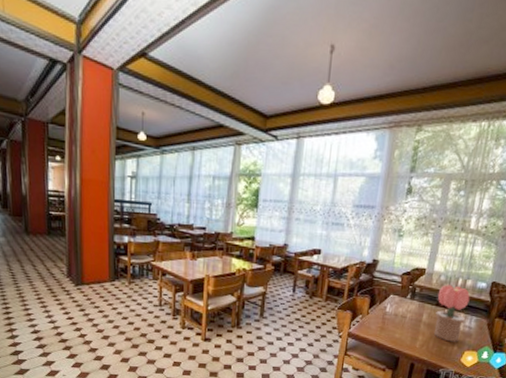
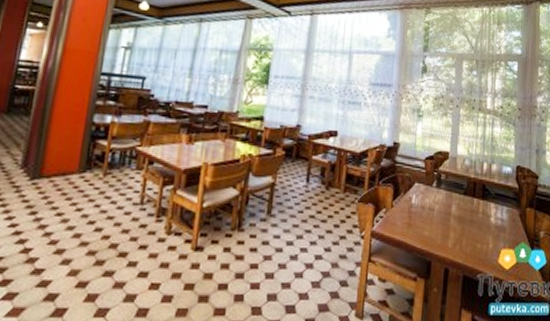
potted flower: present [434,285,470,342] -> none [464,170,498,239]

